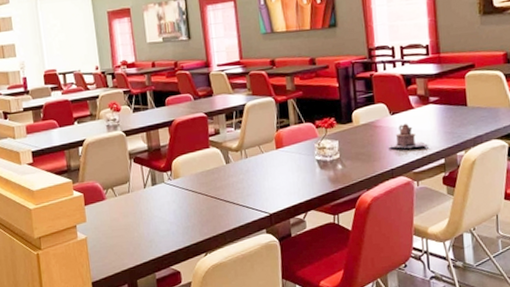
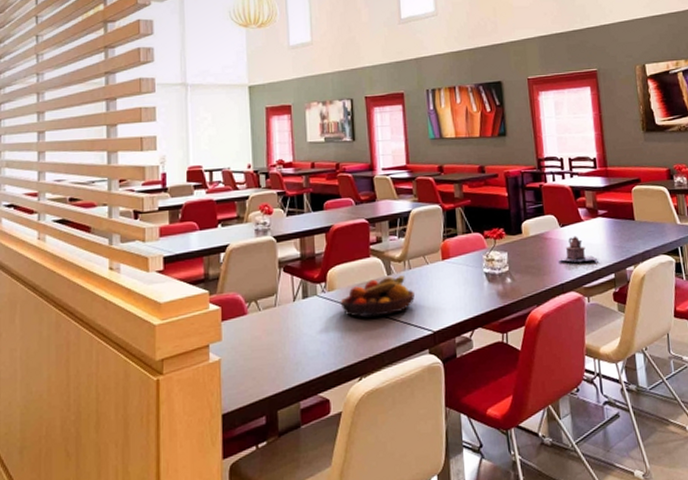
fruit bowl: none [185,164,252,202] -> present [340,275,415,318]

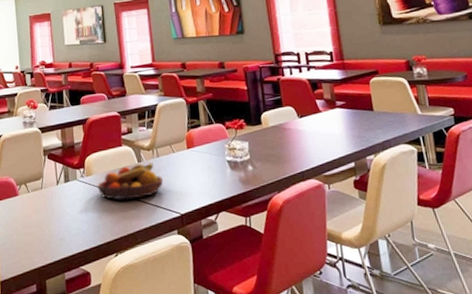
teapot: present [558,236,598,262] -> none [298,126,337,151]

